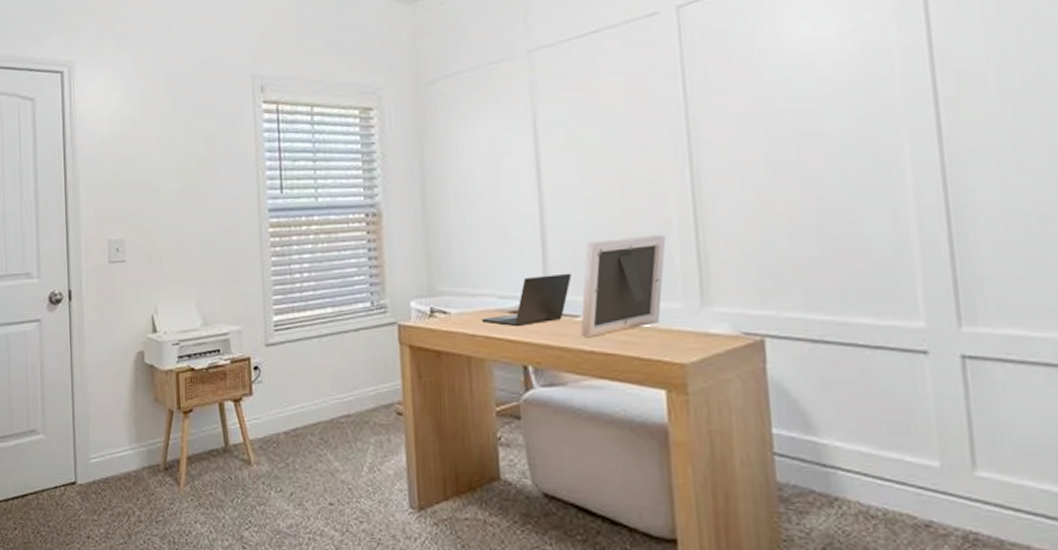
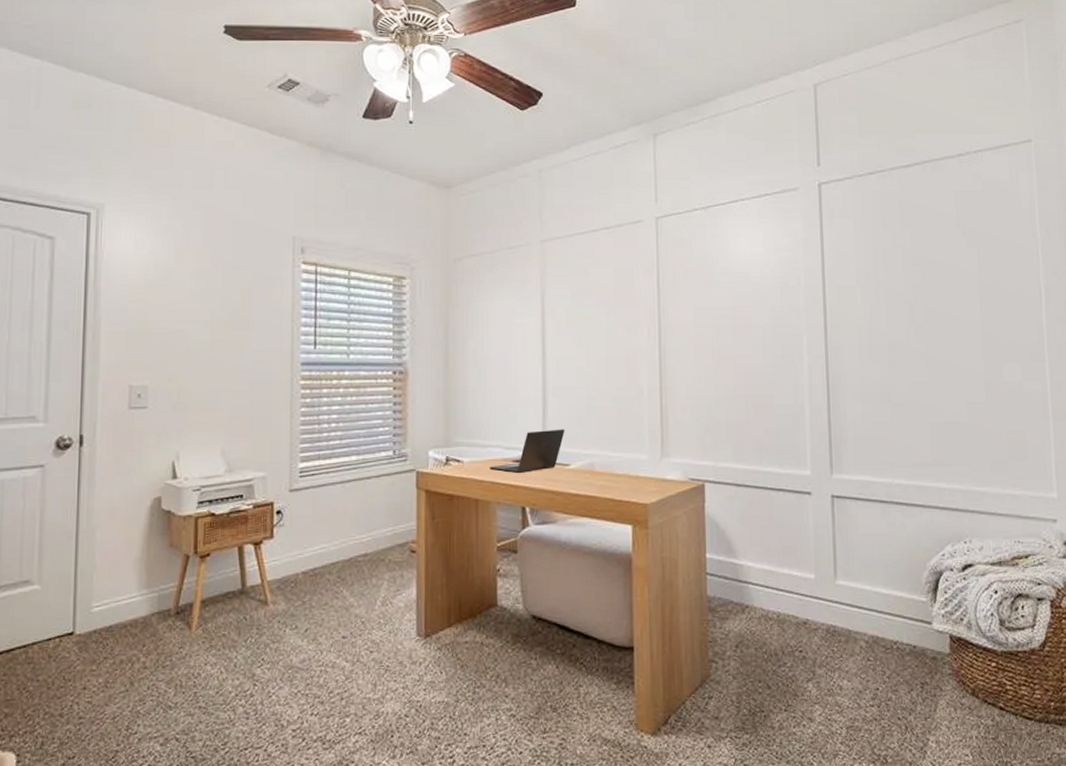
picture frame: present [580,234,666,338] -> none [569,399,638,483]

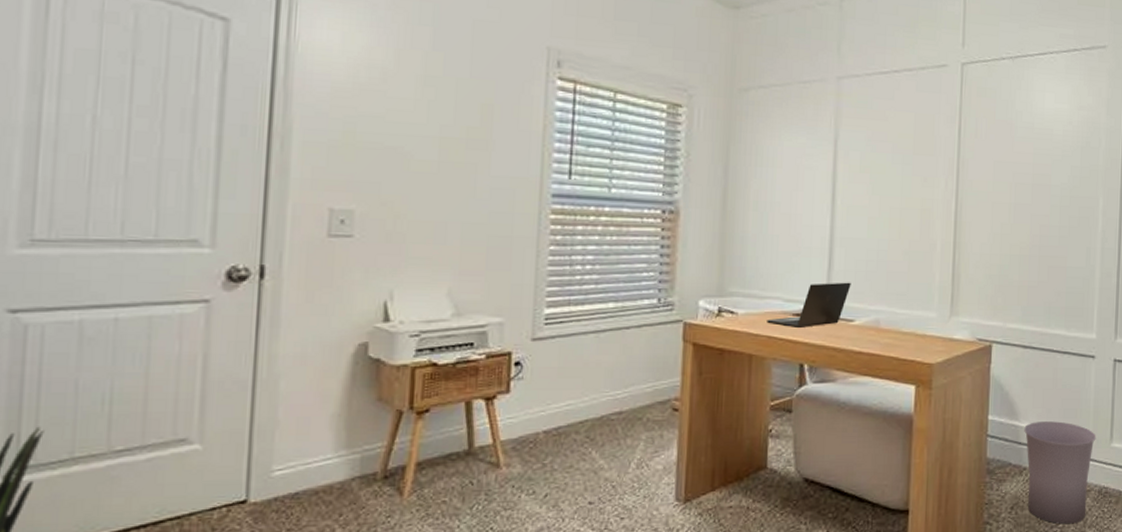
waste bin: none [743,559,819,664] -> present [1024,421,1096,524]

